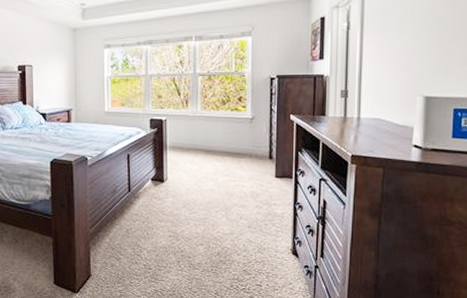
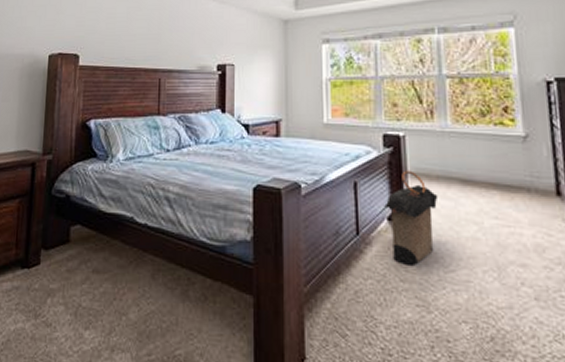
laundry hamper: none [148,145,188,210] -> present [383,170,438,265]

